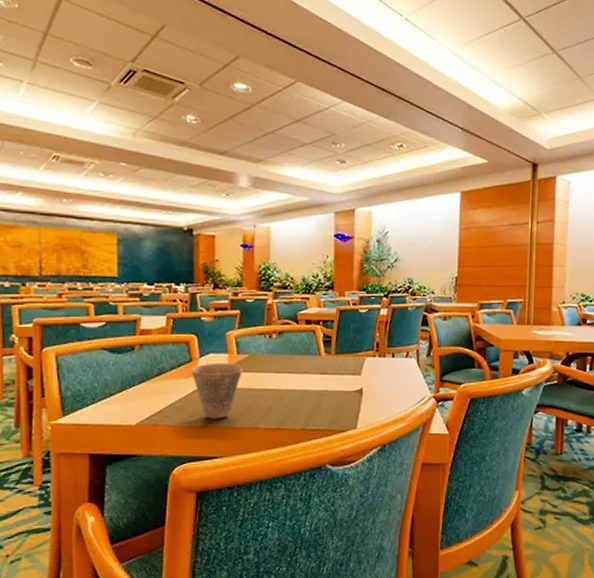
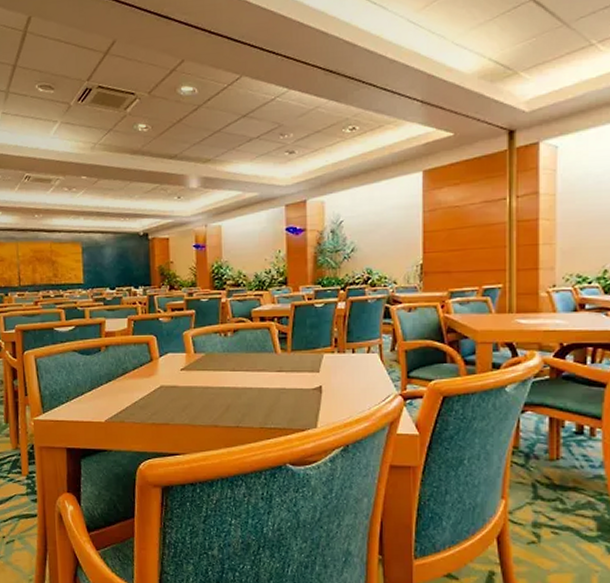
cup: present [190,362,243,419] -> none [151,361,201,417]

